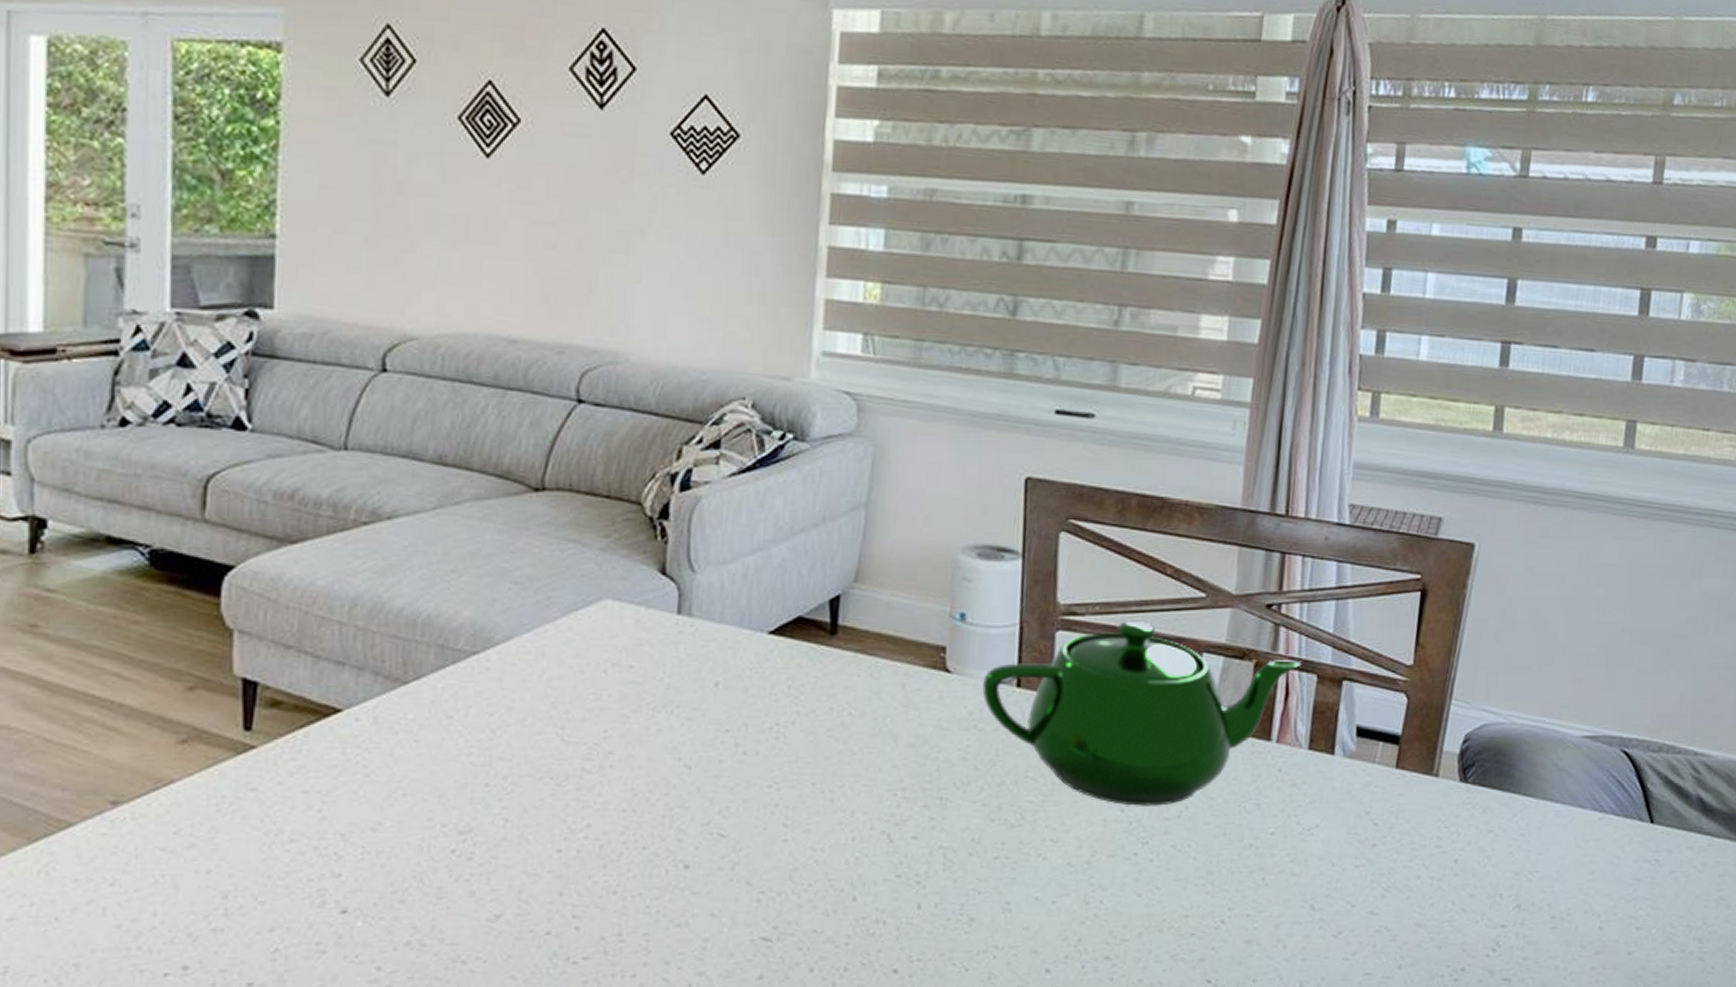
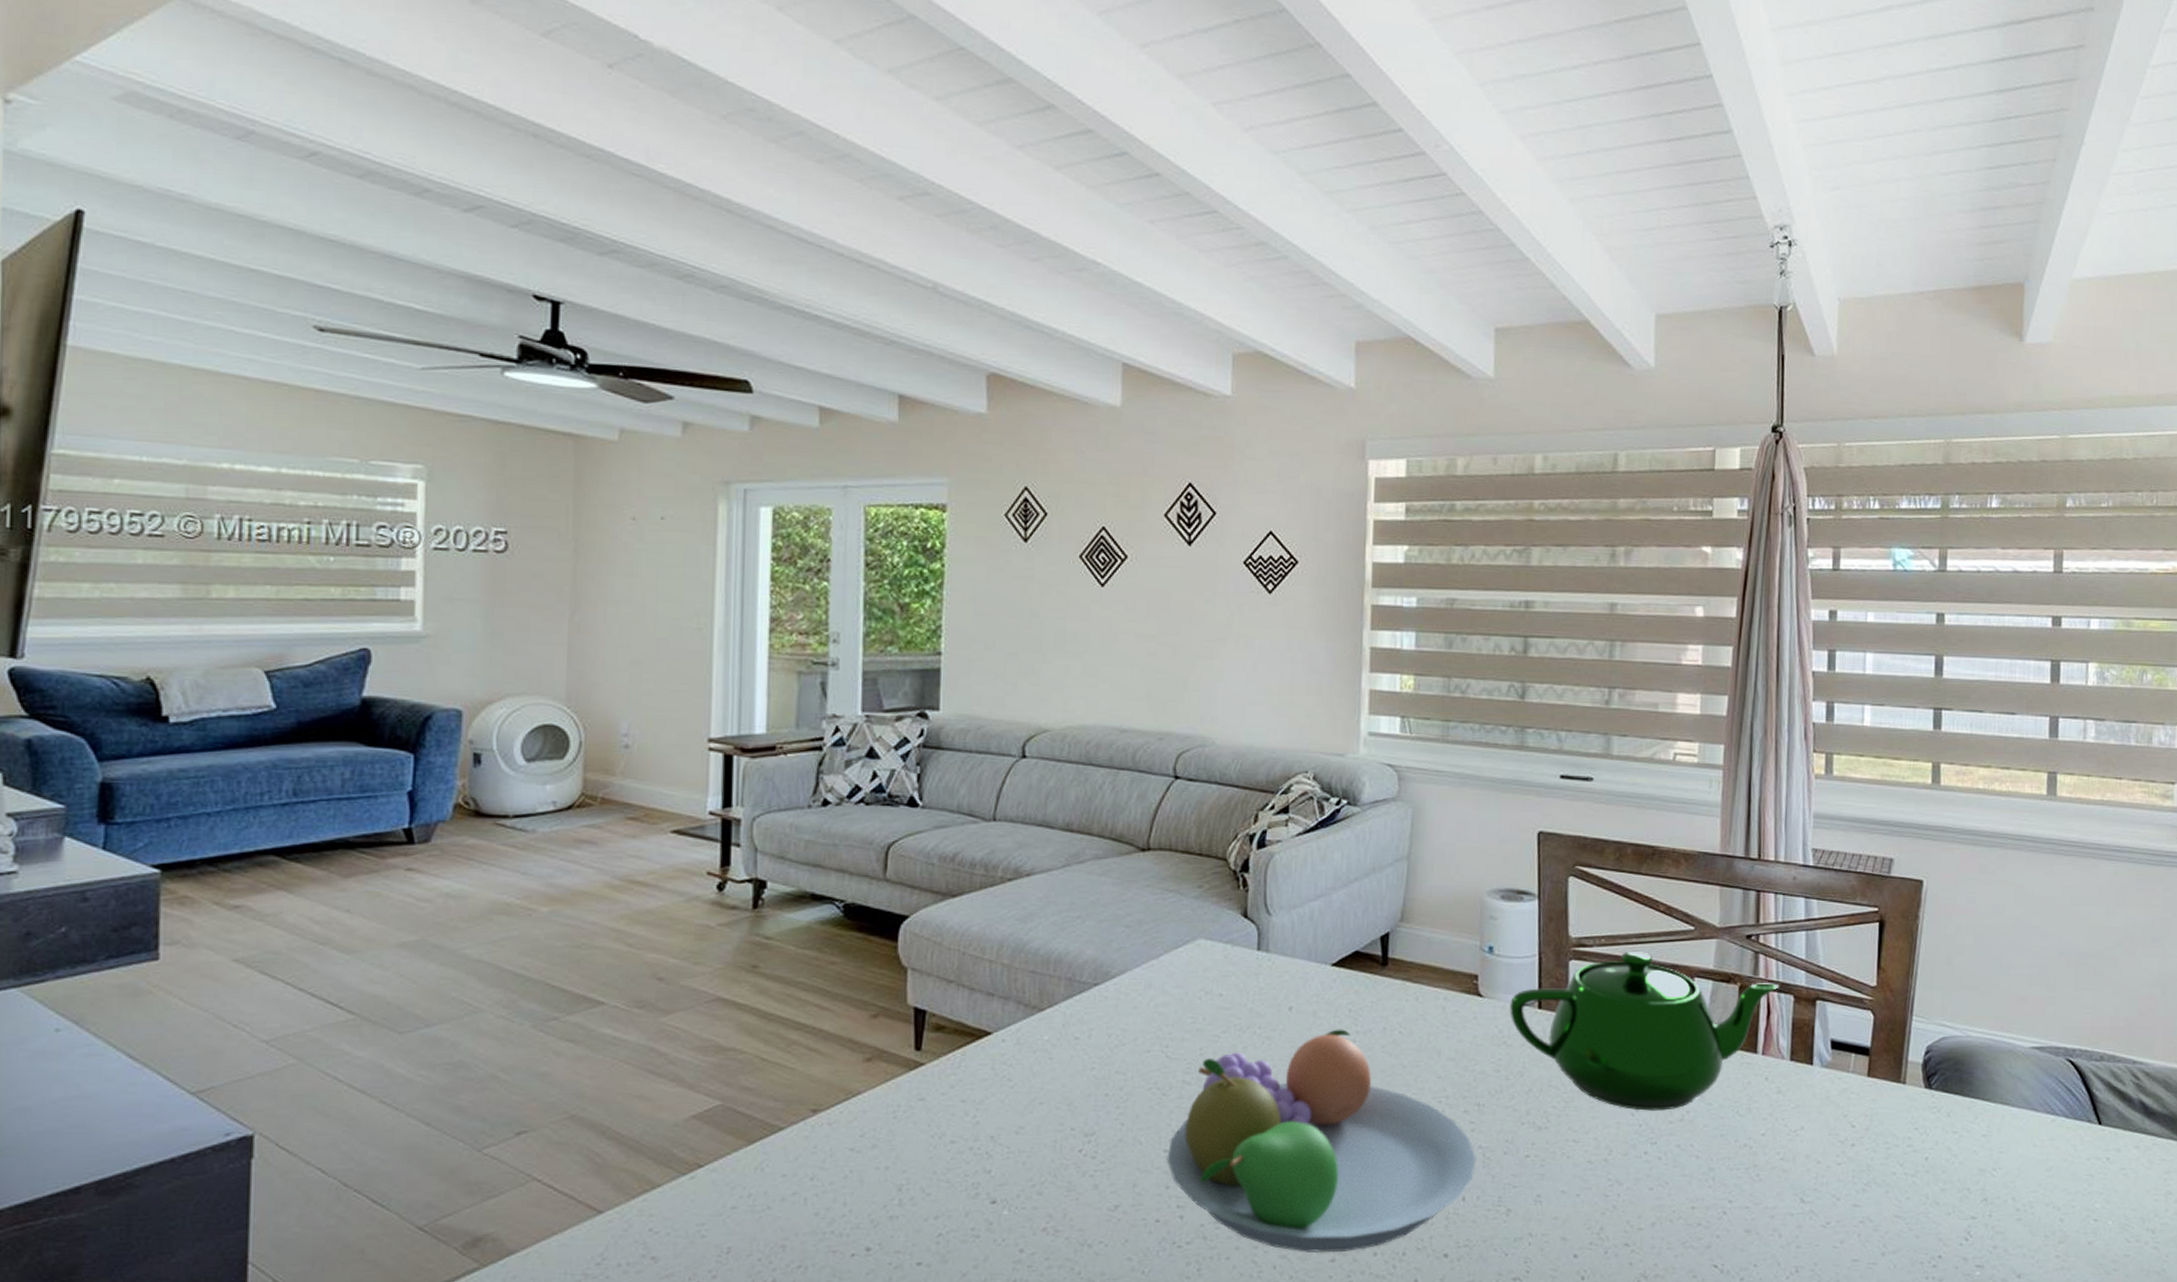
fruit bowl: none [560,709,936,970] -> present [1166,1029,1476,1253]

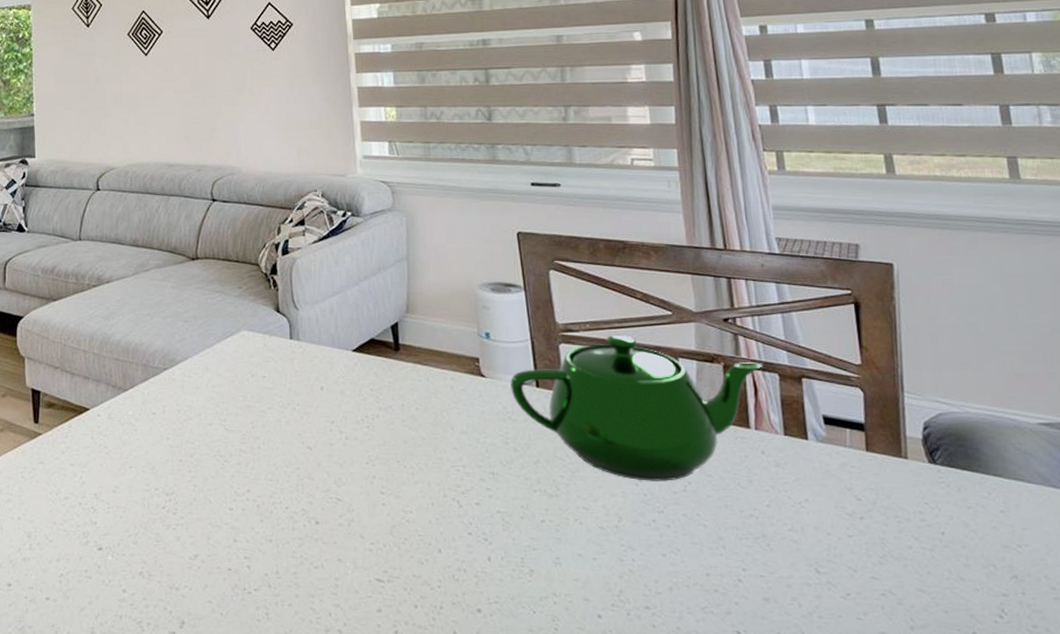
fruit bowl: present [1166,1029,1476,1253] -> none [232,406,497,604]

